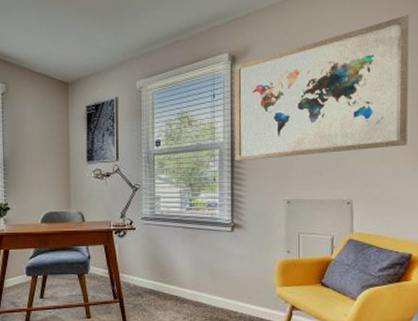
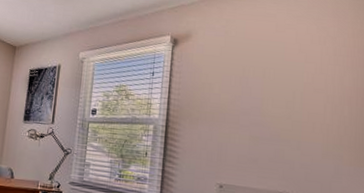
wall art: present [234,15,409,161] -> none [168,18,355,145]

